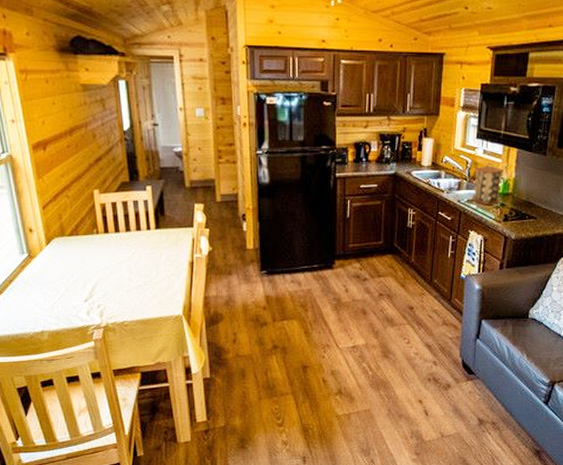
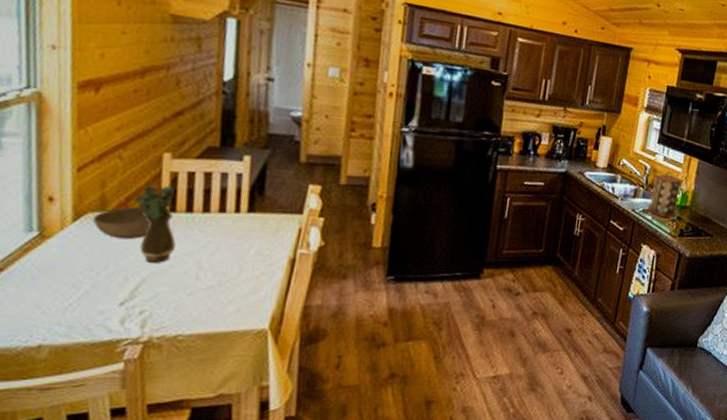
bowl: none [58,230,106,255] -> present [92,206,172,240]
vase: none [81,213,112,271] -> present [135,182,176,263]

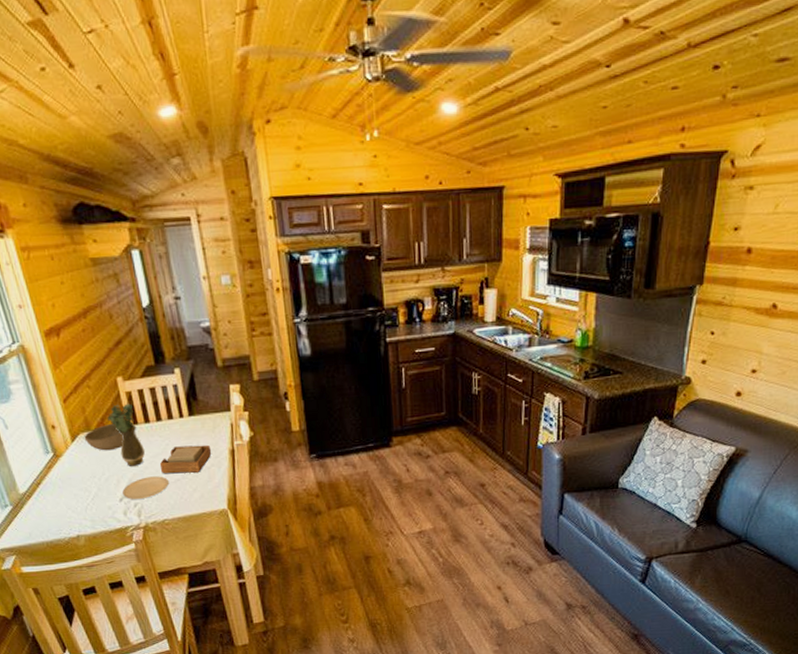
plate: none [127,278,197,305] -> present [122,476,169,499]
napkin holder: none [191,246,267,281] -> present [160,444,212,474]
spice rack: present [647,171,684,217] -> none [545,312,583,362]

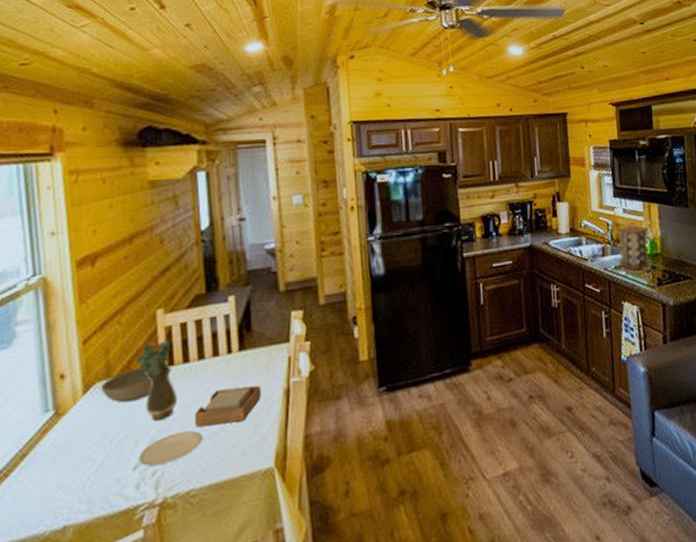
spice rack: none [545,312,583,362] -> present [617,222,650,270]

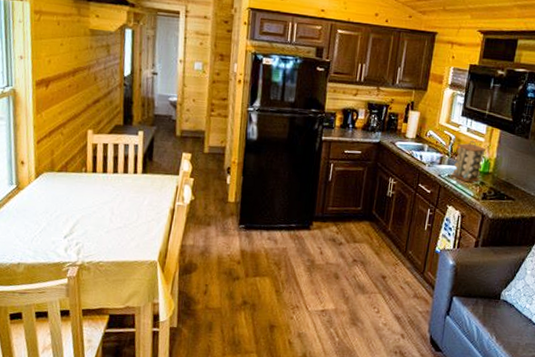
bowl: present [100,364,170,403] -> none [46,168,94,192]
vase: present [136,339,177,421] -> none [71,151,97,209]
plate: present [139,430,202,466] -> none [68,220,111,240]
napkin holder: present [195,385,262,428] -> none [107,198,155,224]

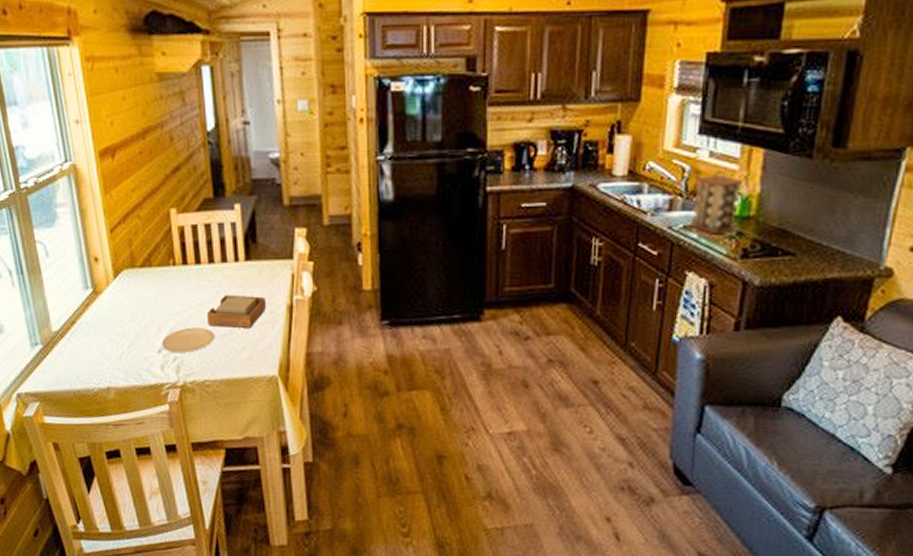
plate: none [68,220,111,240] -> present [162,327,214,353]
napkin holder: none [107,198,155,224] -> present [208,295,267,328]

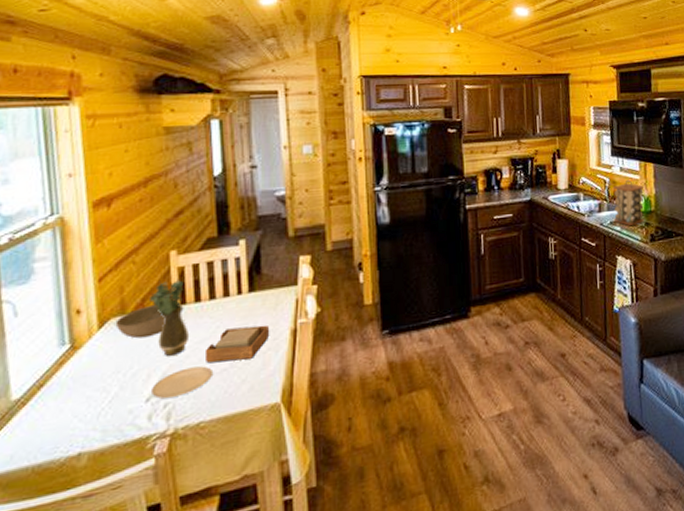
bowl: none [127,261,184,293] -> present [115,303,183,339]
vase: none [155,238,191,313] -> present [150,279,188,356]

